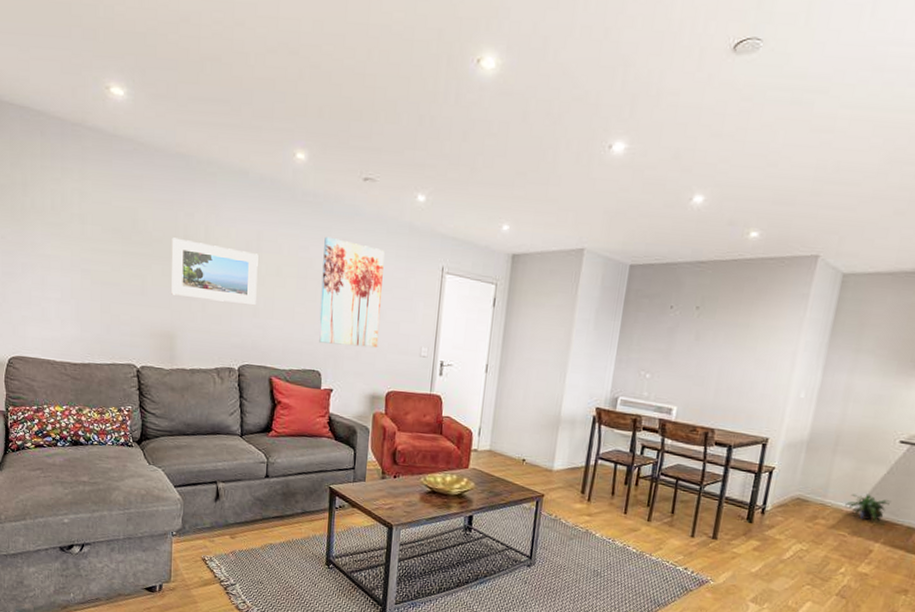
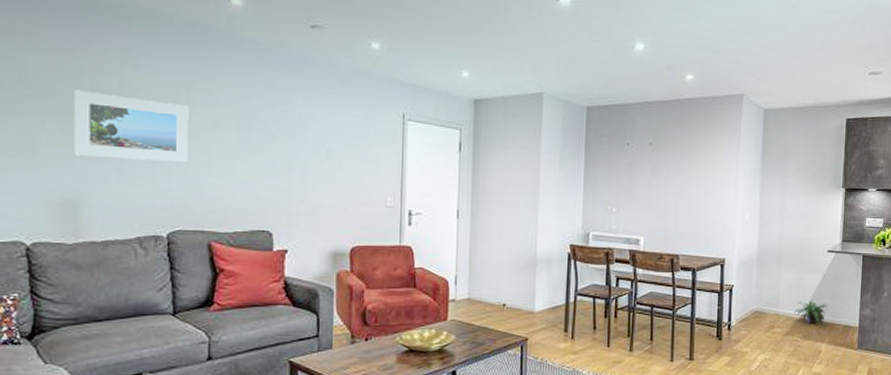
wall art: present [318,236,385,348] -> none [267,85,339,202]

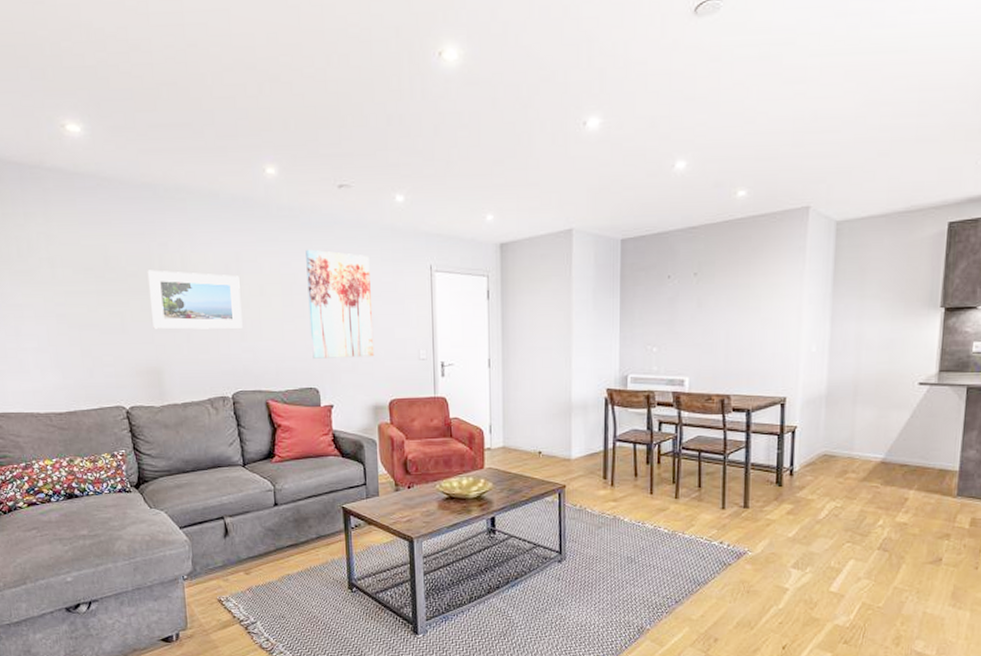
wall art: none [267,85,339,202] -> present [306,249,375,359]
potted plant: present [794,300,829,324] -> none [874,441,920,469]

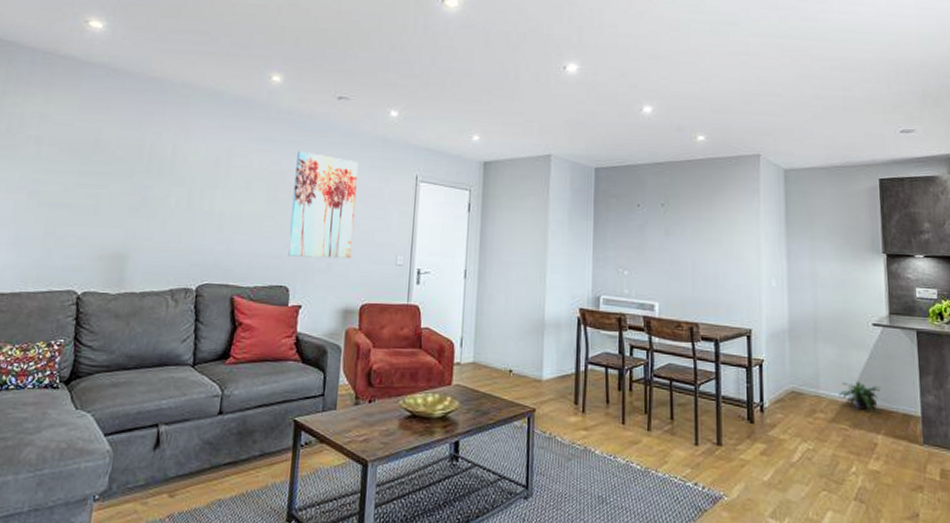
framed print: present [147,270,243,330] -> none [128,156,228,221]
potted plant: none [874,441,920,469] -> present [839,381,881,411]

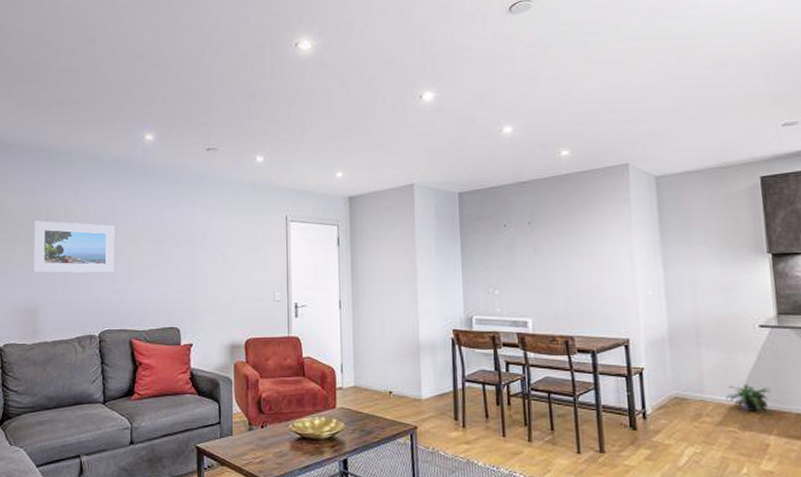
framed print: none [128,156,228,221] -> present [33,220,115,273]
wall art: present [287,150,359,259] -> none [175,202,233,300]

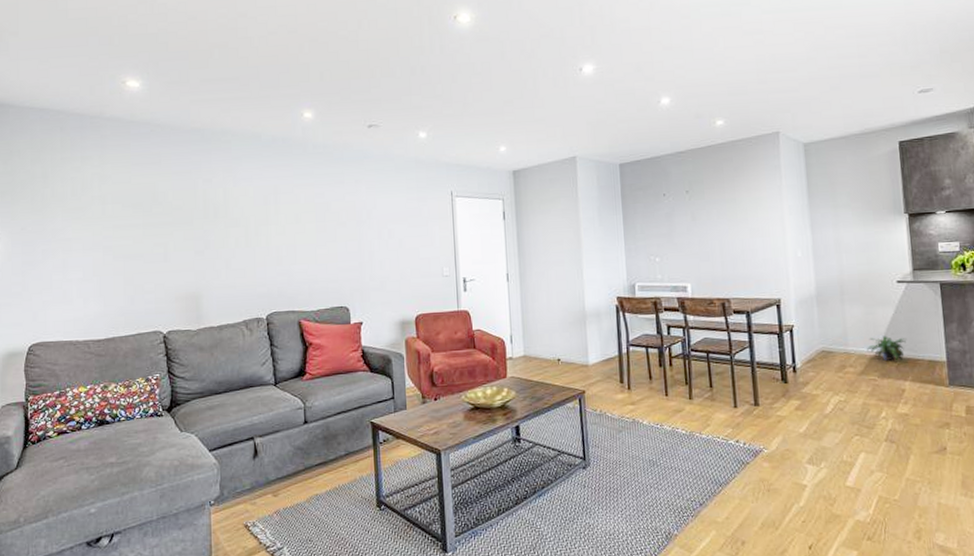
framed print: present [33,220,115,273] -> none [192,203,279,257]

